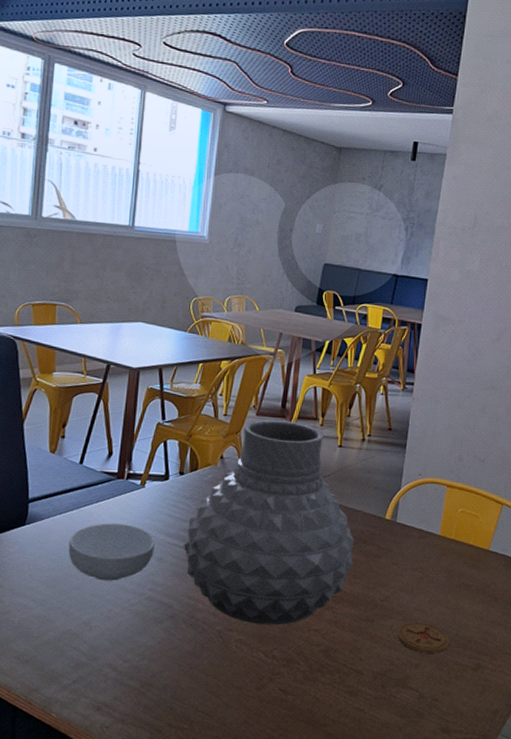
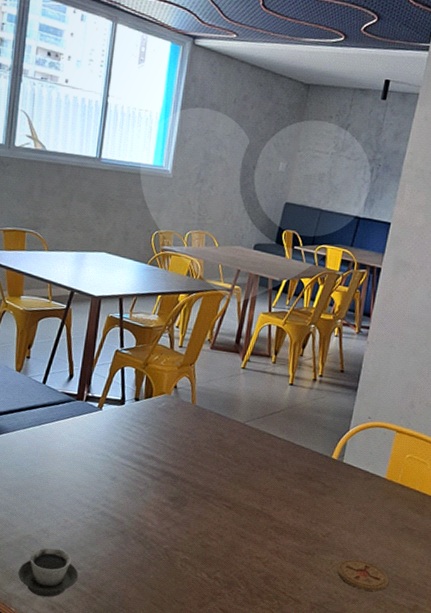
cup: none [58,642,126,698] -> present [18,547,79,598]
cereal bowl: present [68,523,155,581] -> none [30,440,110,495]
vase: present [184,419,355,625] -> none [136,353,301,550]

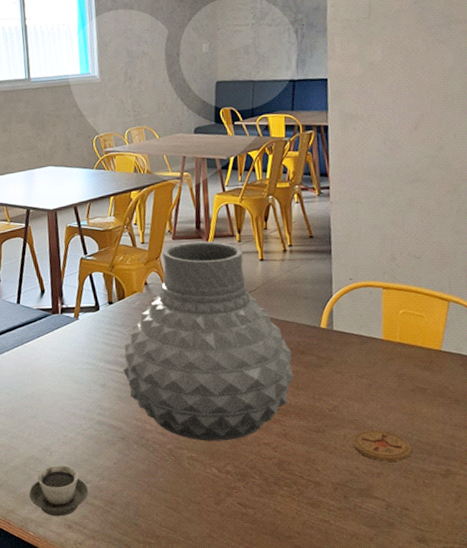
vase: none [136,353,301,550] -> present [123,240,294,441]

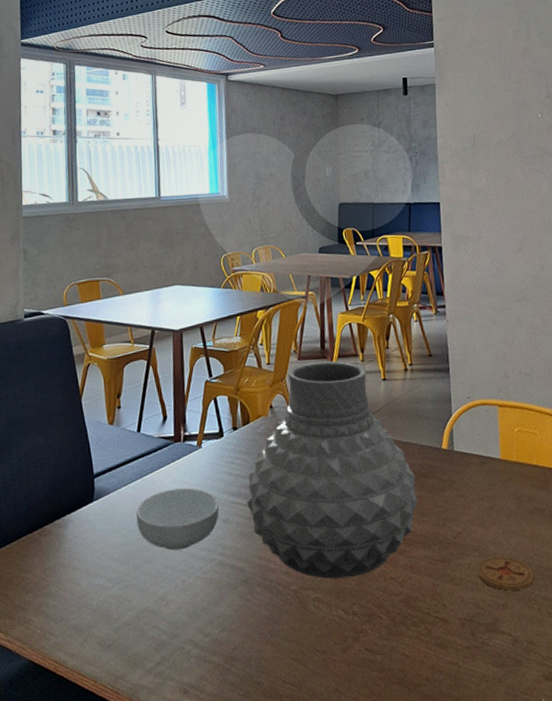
cereal bowl: none [19,355,97,409] -> present [136,488,219,551]
cup: present [29,465,89,517] -> none [141,616,208,680]

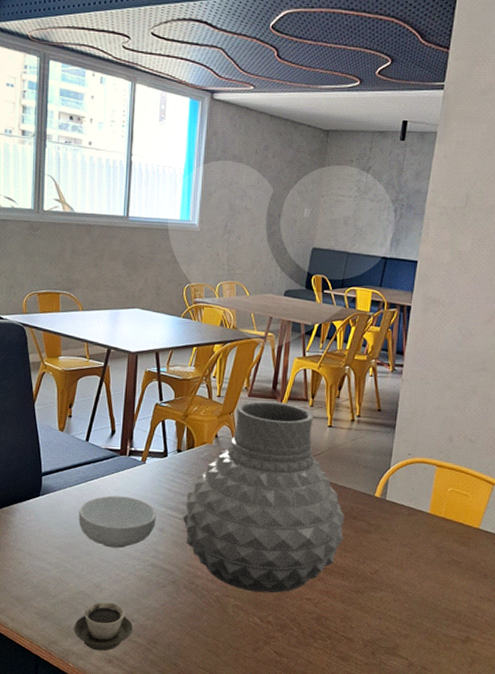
cup: none [141,616,208,680] -> present [74,602,133,651]
coaster: present [476,556,534,591] -> none [387,595,439,625]

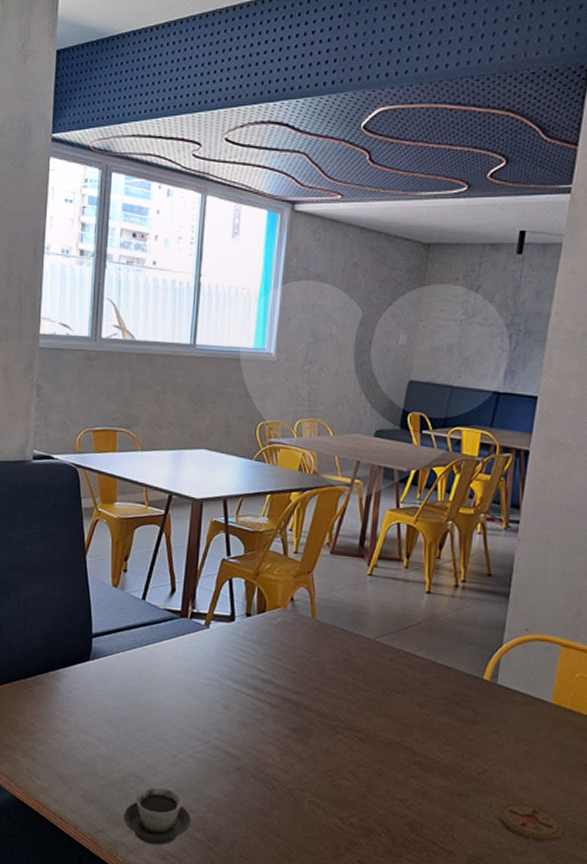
cereal bowl: present [79,495,156,549] -> none [132,663,220,726]
vase: present [183,400,345,594] -> none [251,558,446,790]
coaster: none [387,595,439,625] -> present [498,802,564,842]

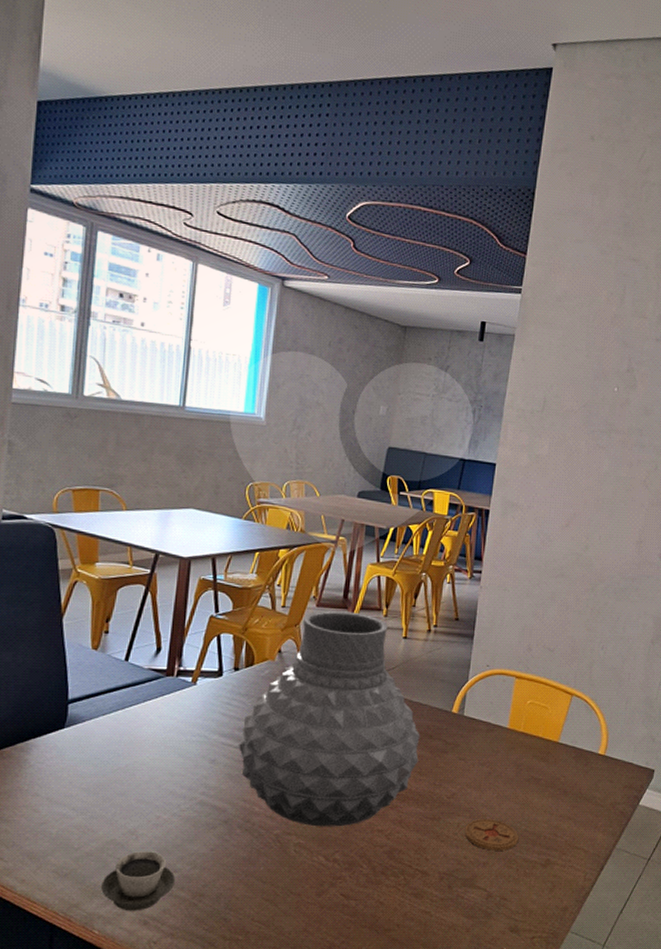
vase: none [251,558,446,790] -> present [239,610,420,827]

